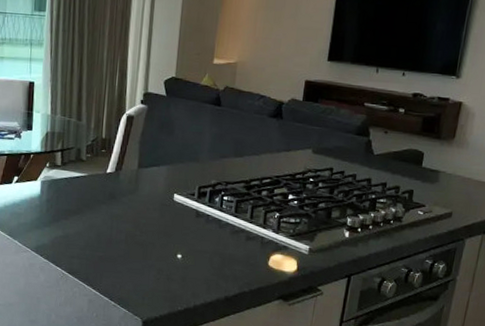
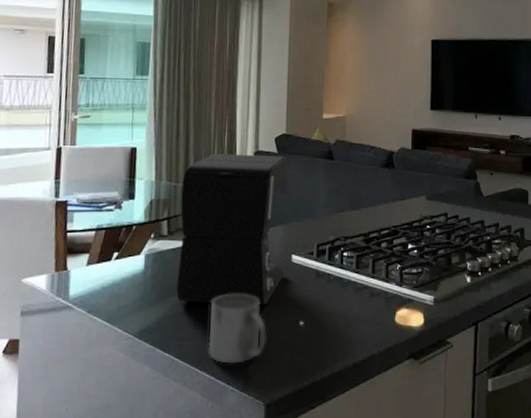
coffee maker: none [68,92,176,236] -> present [176,153,288,304]
mug: none [94,223,147,284] -> present [208,294,267,364]

